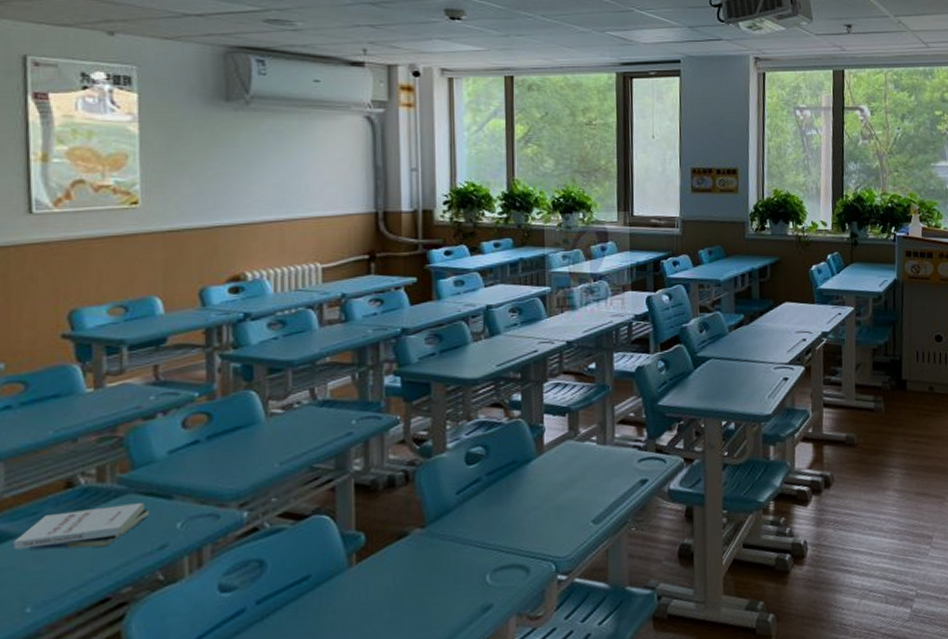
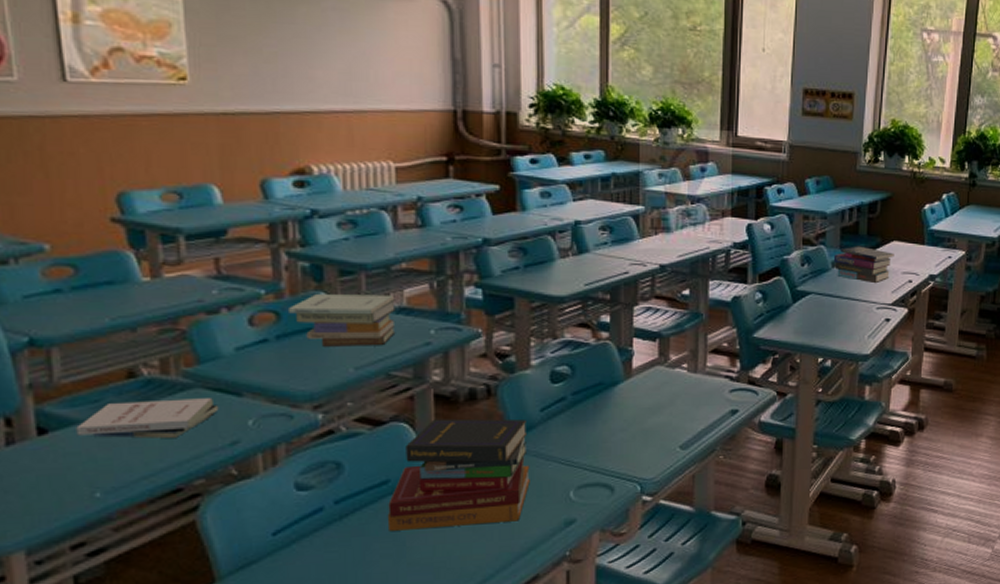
books: none [218,388,320,444] -> present [287,294,396,347]
books: none [307,504,447,629] -> present [387,418,530,531]
books: none [729,309,787,344] -> present [833,246,894,282]

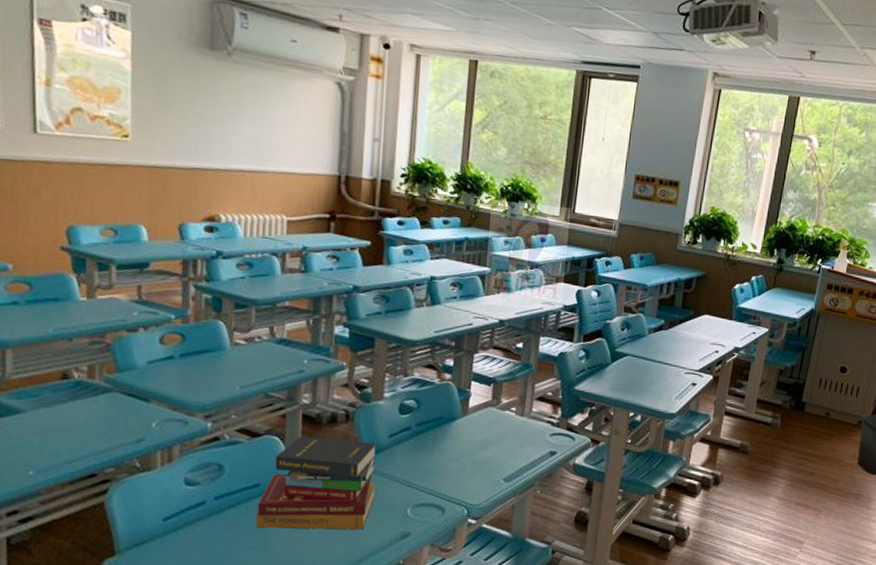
books: present [76,398,219,438] -> none [19,398,131,432]
books: present [287,294,396,347] -> none [191,322,278,370]
books: present [833,246,894,282] -> none [650,316,705,350]

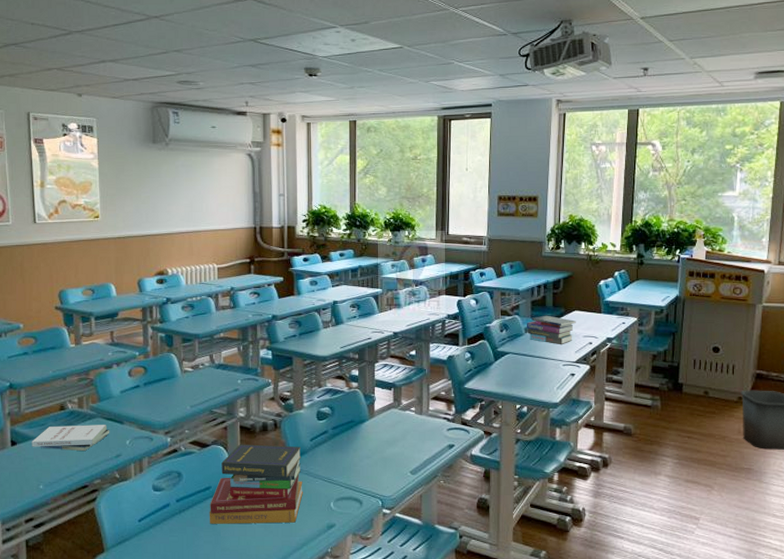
books: none [19,398,131,432] -> present [31,425,110,451]
books: none [650,316,705,350] -> present [526,315,576,344]

